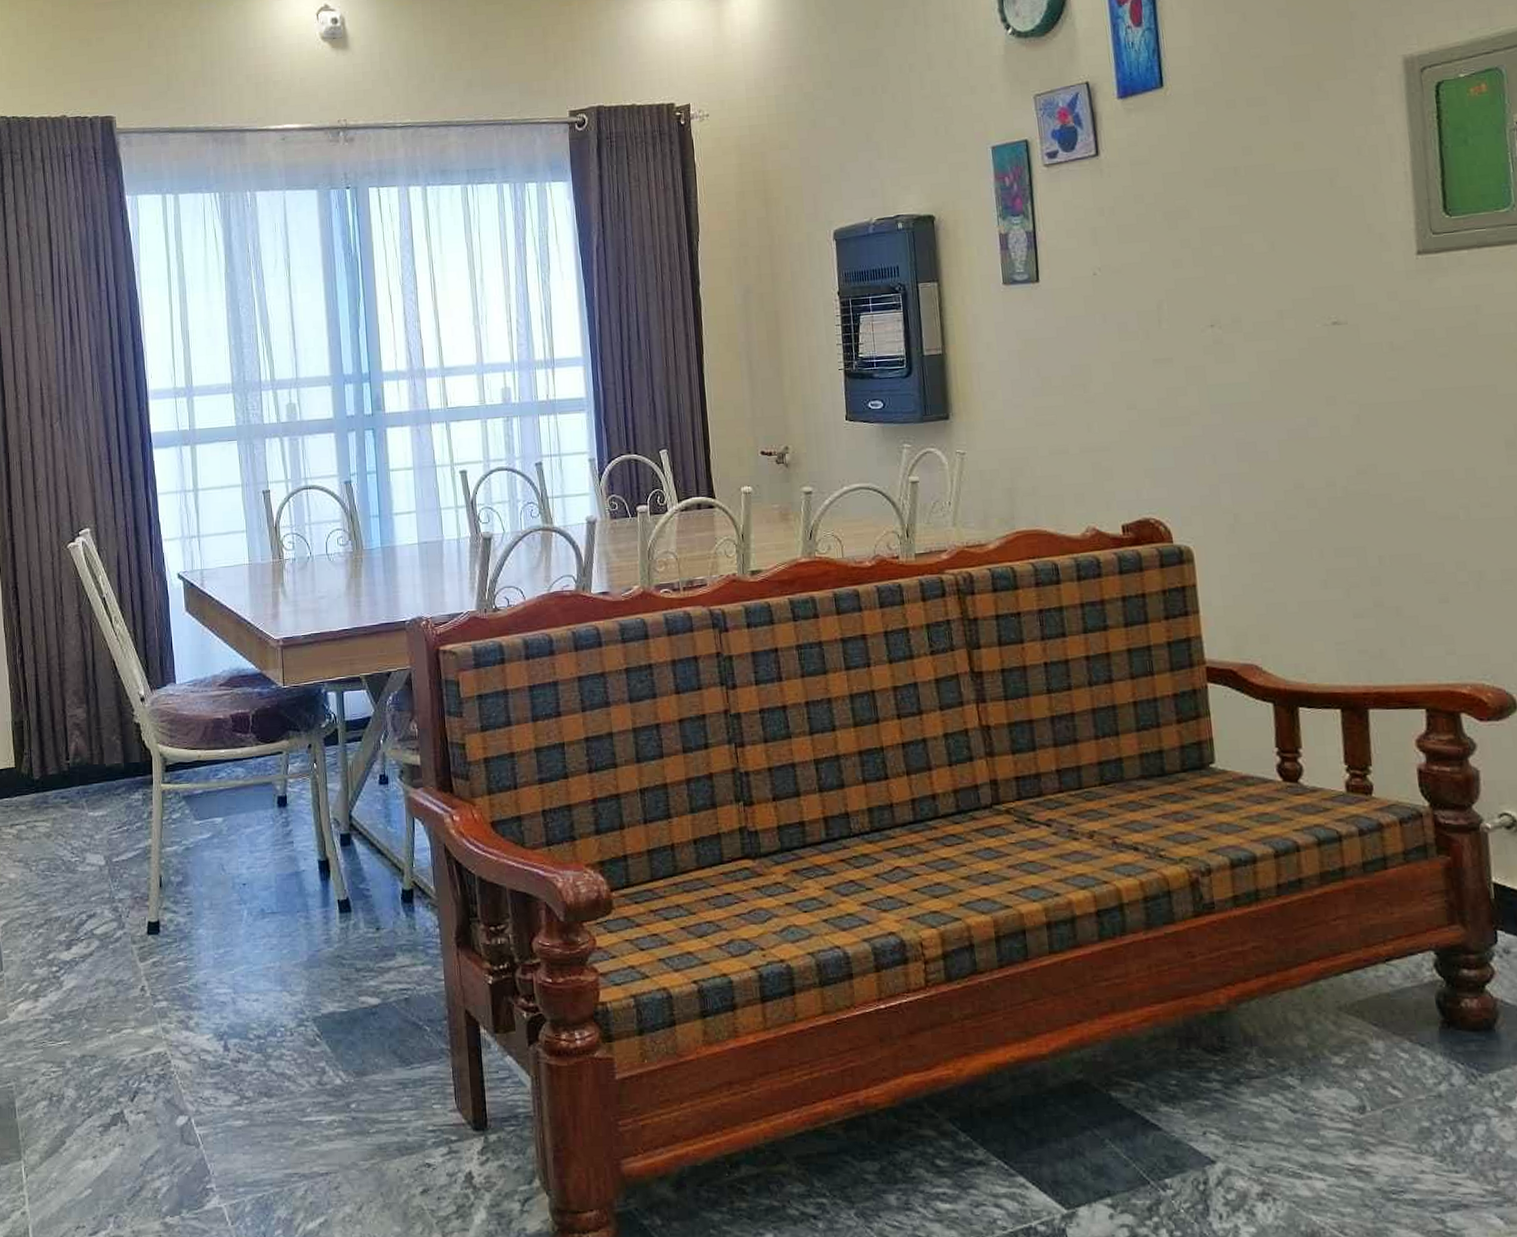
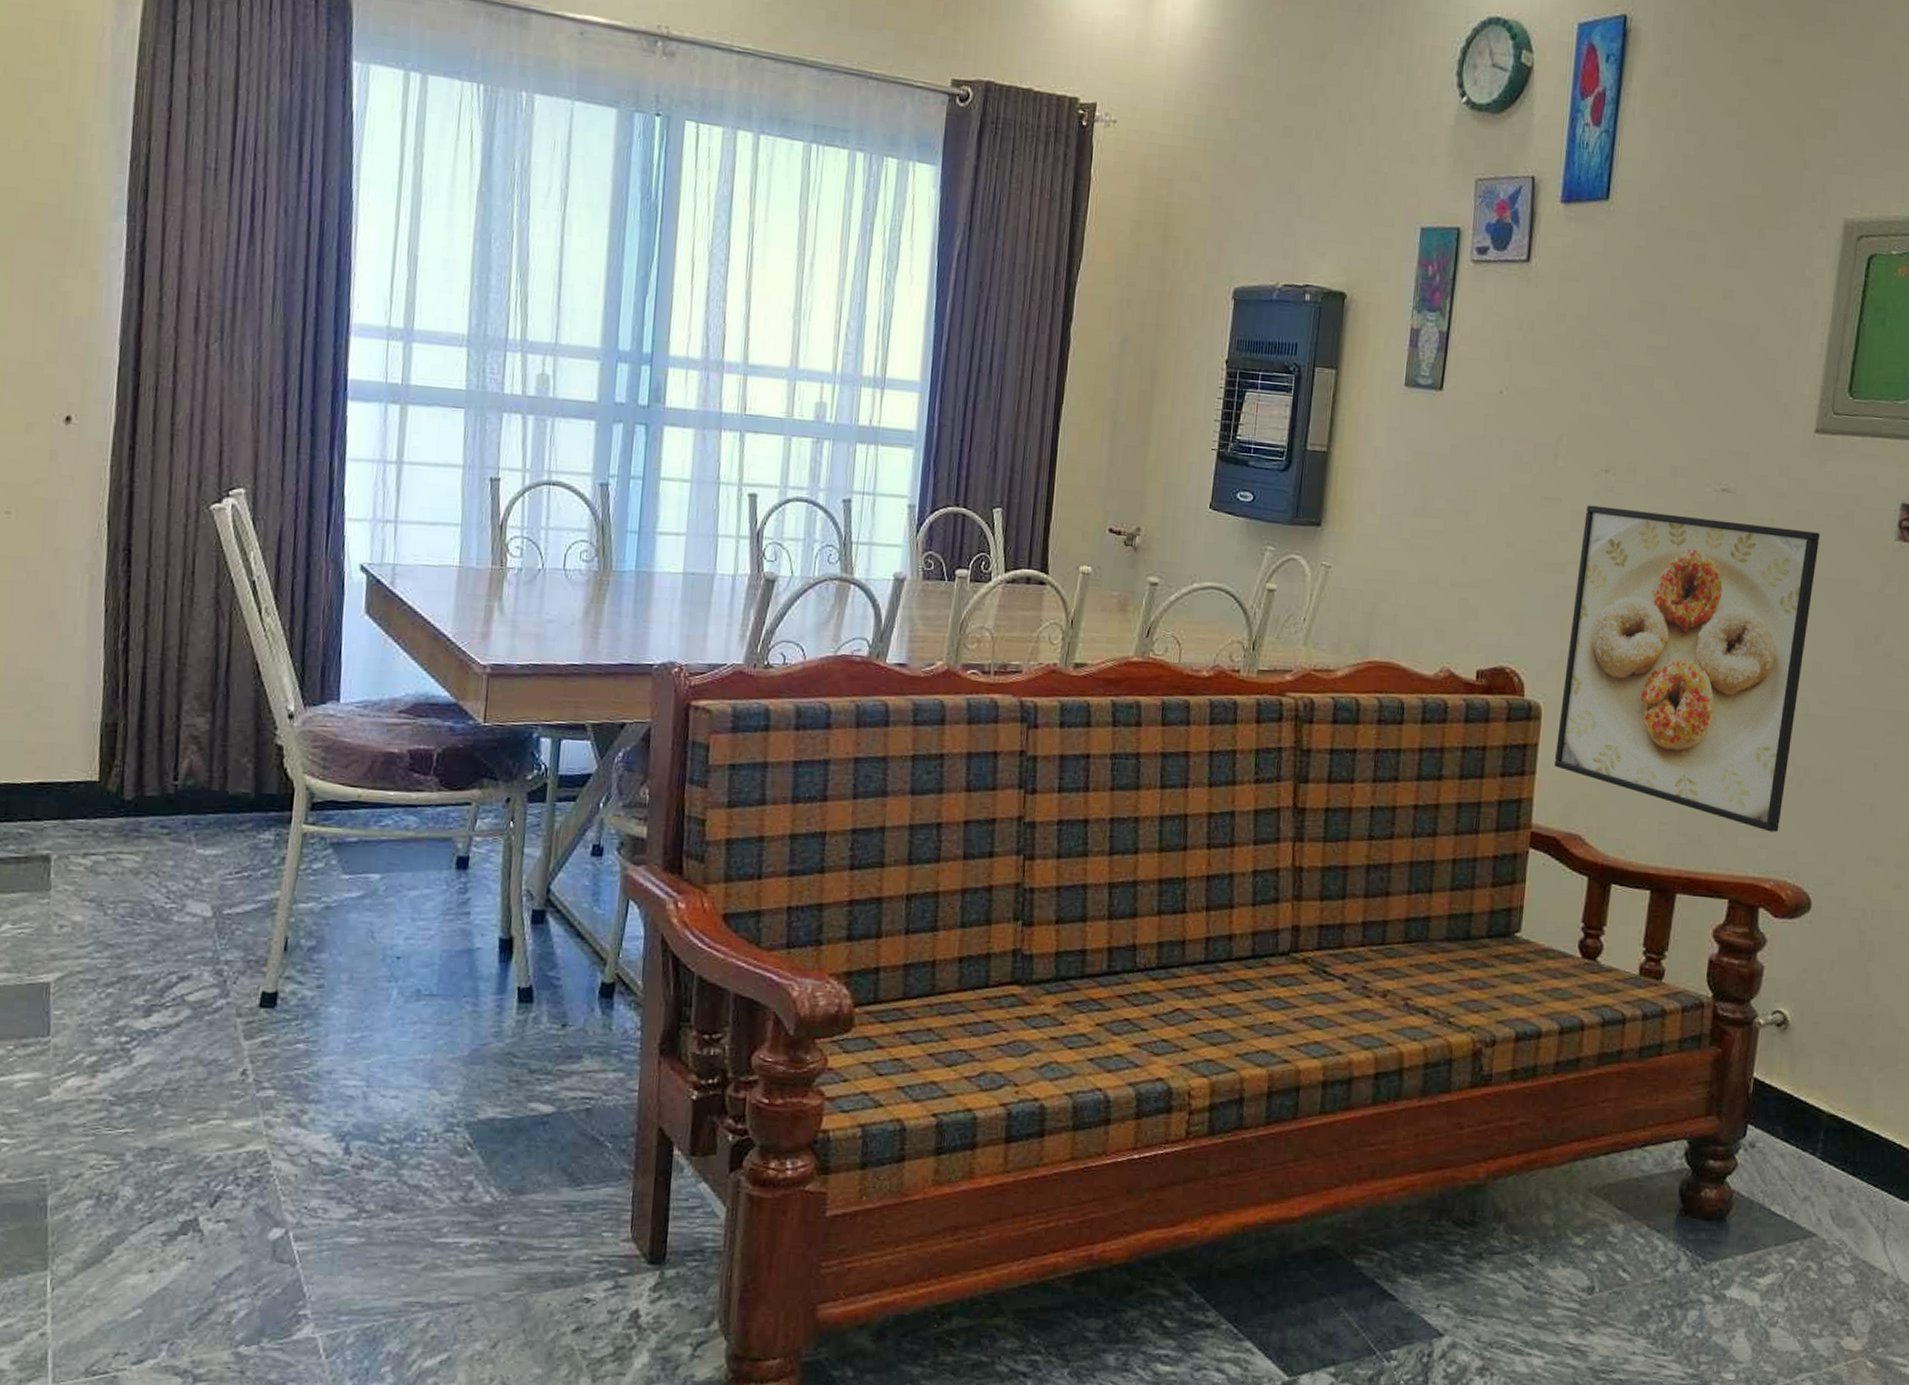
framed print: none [1199,346,1465,638] -> present [1554,505,1820,832]

